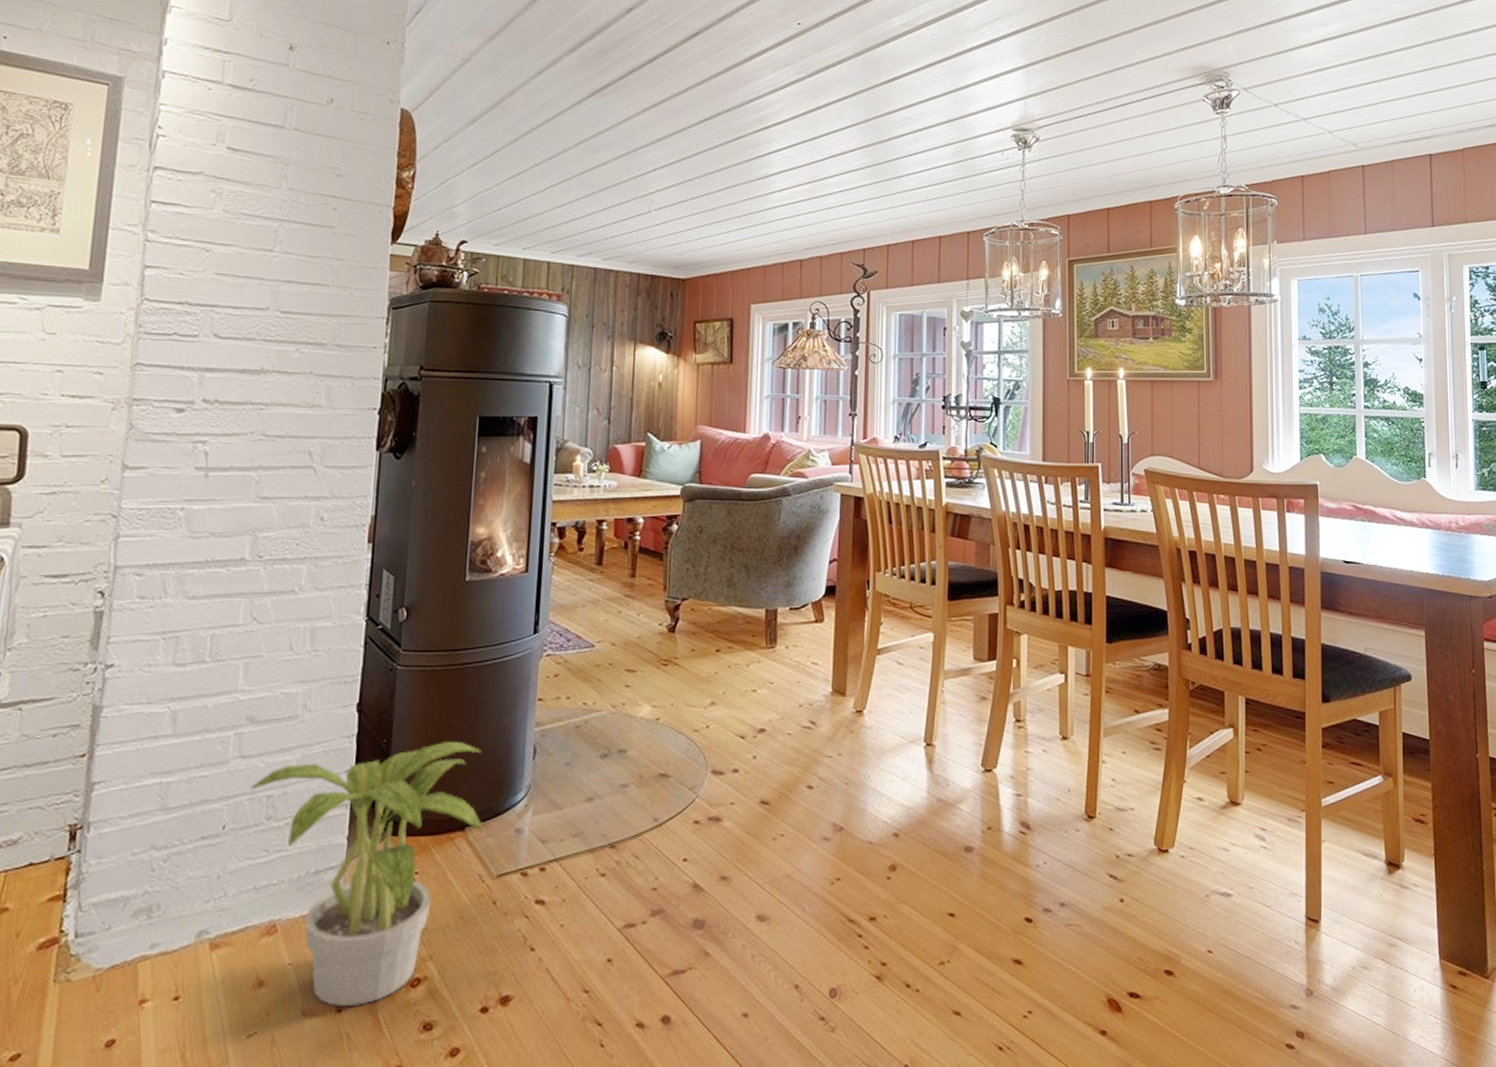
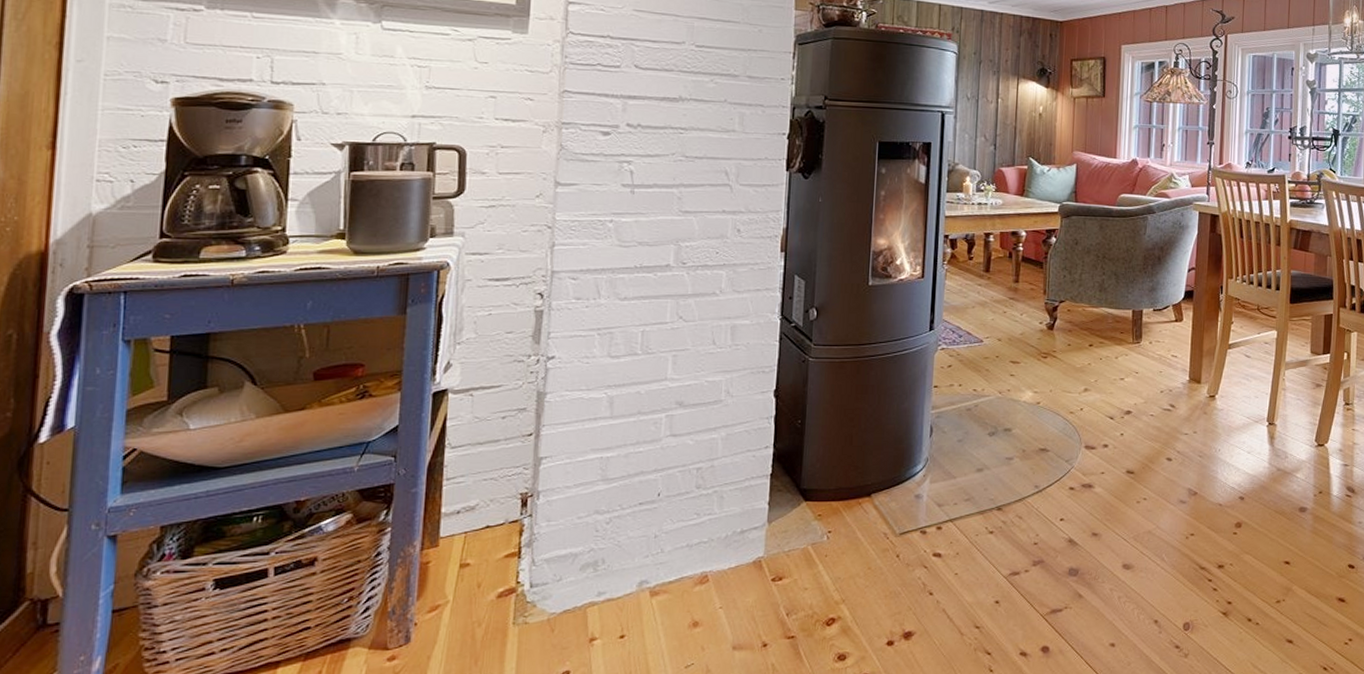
potted plant: present [250,742,483,1006] -> none [681,422,887,642]

